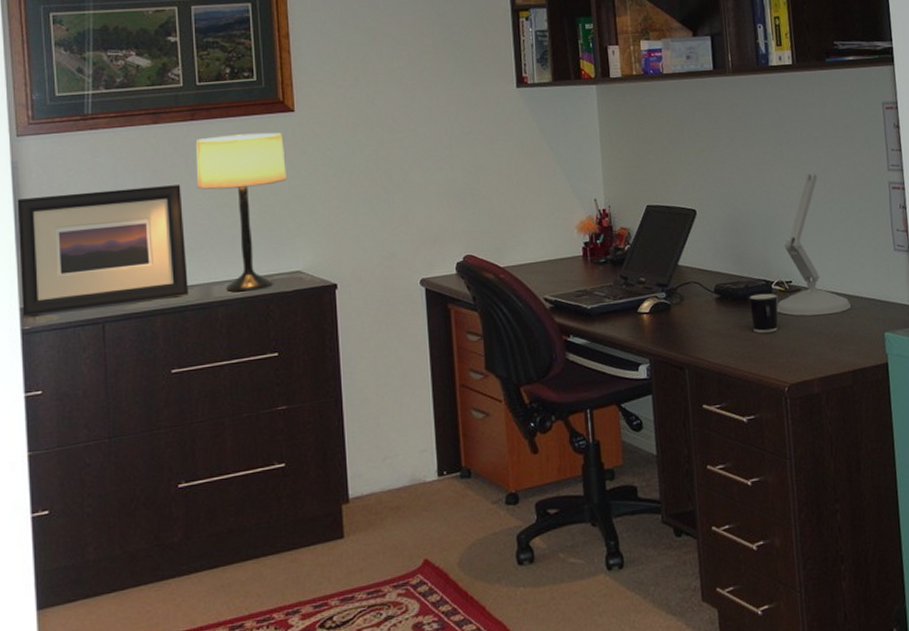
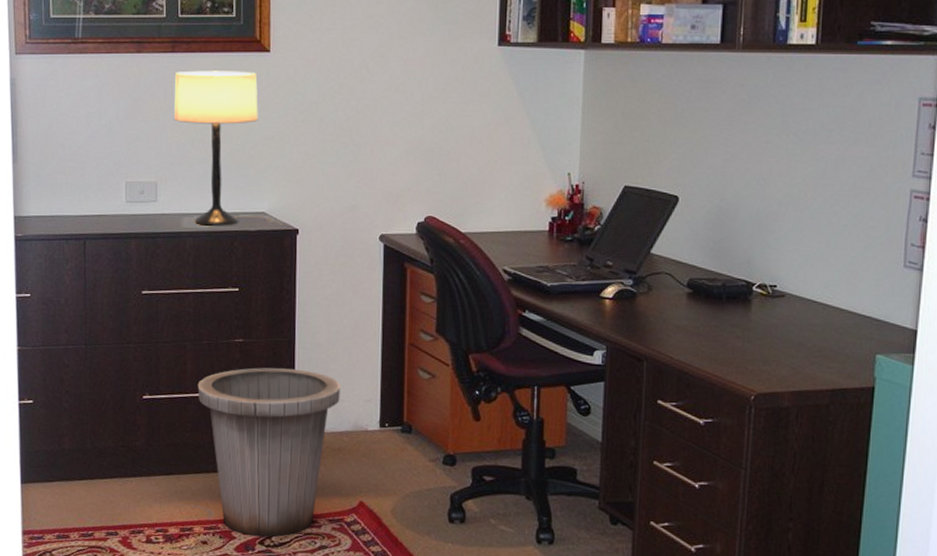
picture frame: present [17,185,188,316] -> none [14,114,161,225]
trash can: none [239,428,394,620] -> present [197,367,340,537]
mug: present [749,293,779,334] -> none [724,294,758,337]
desk lamp: present [776,173,852,317] -> none [754,170,842,327]

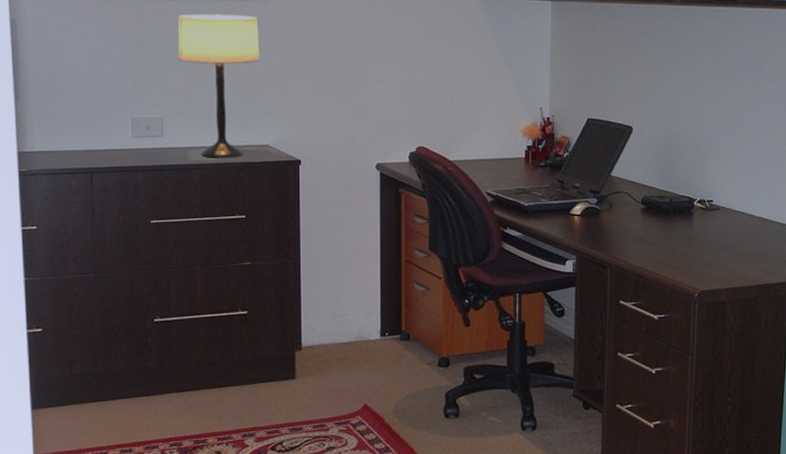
trash can: present [197,367,340,537] -> none [208,288,343,443]

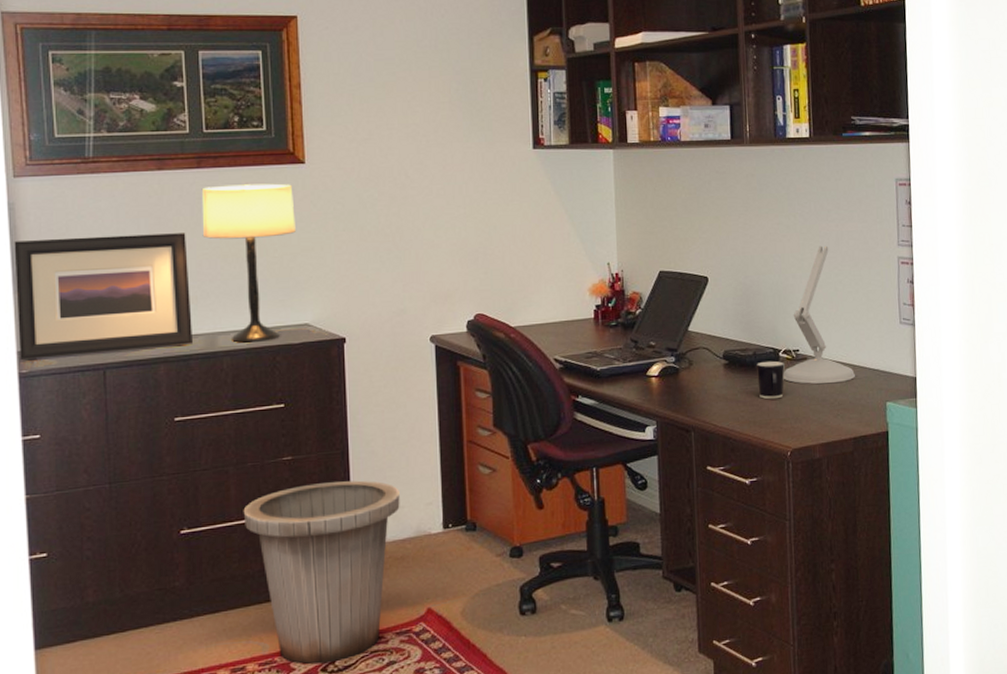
picture frame: none [15,53,167,160] -> present [14,233,193,360]
trash can: none [208,288,343,443] -> present [243,480,400,664]
mug: none [672,208,698,244] -> present [757,360,785,400]
desk lamp: none [696,104,765,234] -> present [783,245,856,384]

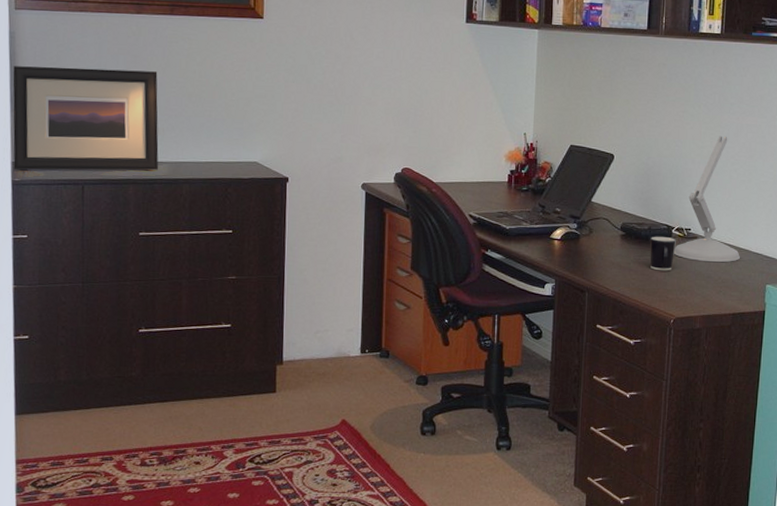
table lamp: present [201,183,296,343] -> none [171,32,252,174]
trash can: present [243,480,400,664] -> none [192,302,326,455]

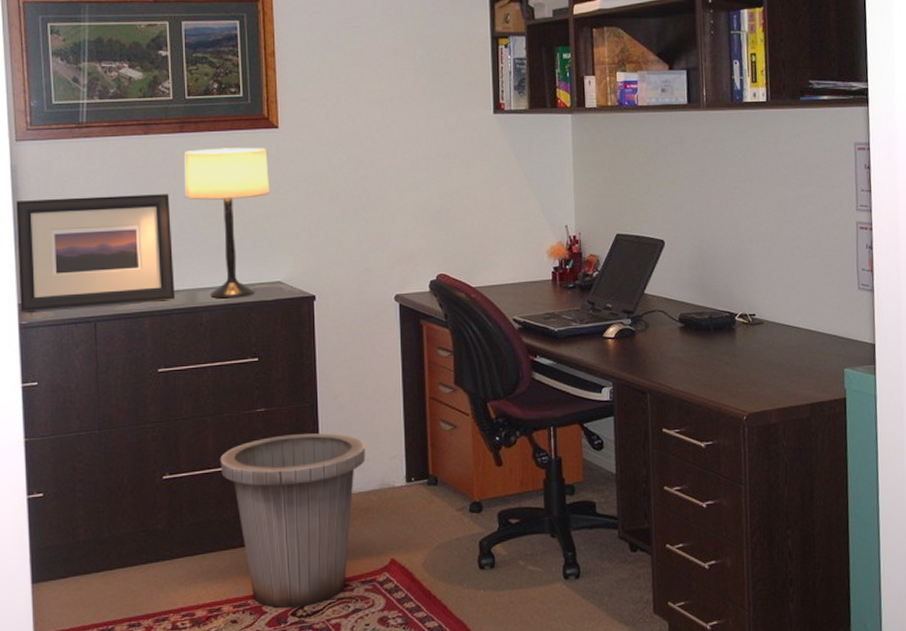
table lamp: none [171,32,252,174] -> present [183,147,270,299]
trash can: none [192,302,326,455] -> present [220,433,366,608]
mug: present [650,236,676,271] -> none [712,324,741,364]
desk lamp: present [673,135,741,263] -> none [739,210,813,349]

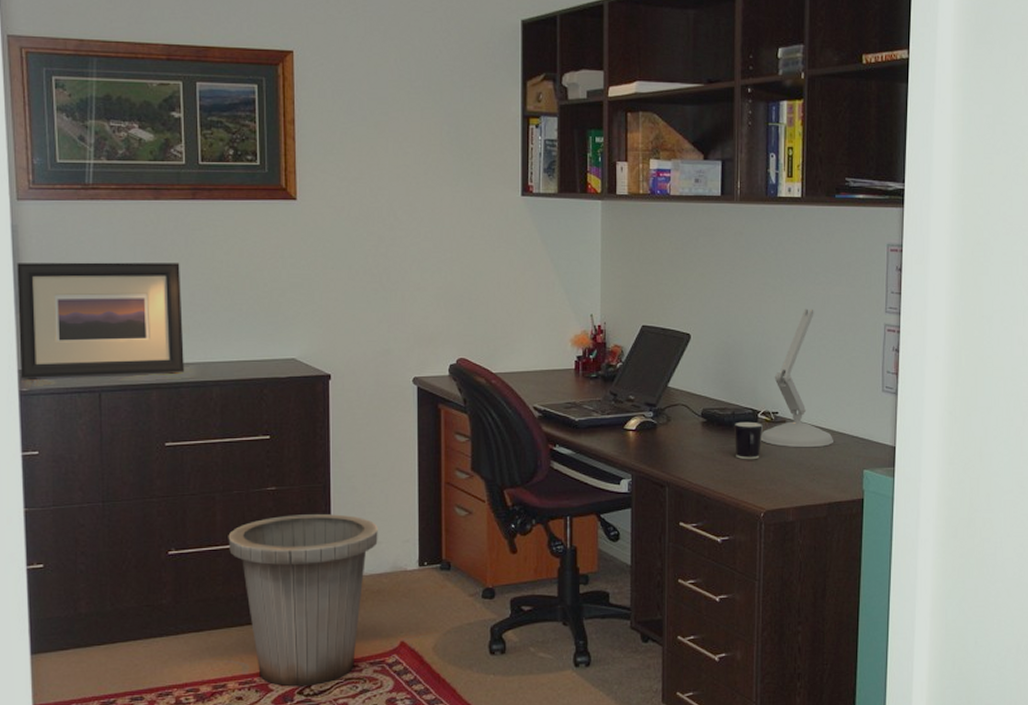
table lamp: present [183,147,270,299] -> none [195,216,286,374]
mug: none [712,324,741,364] -> present [735,421,763,460]
desk lamp: none [739,210,813,349] -> present [760,308,835,448]

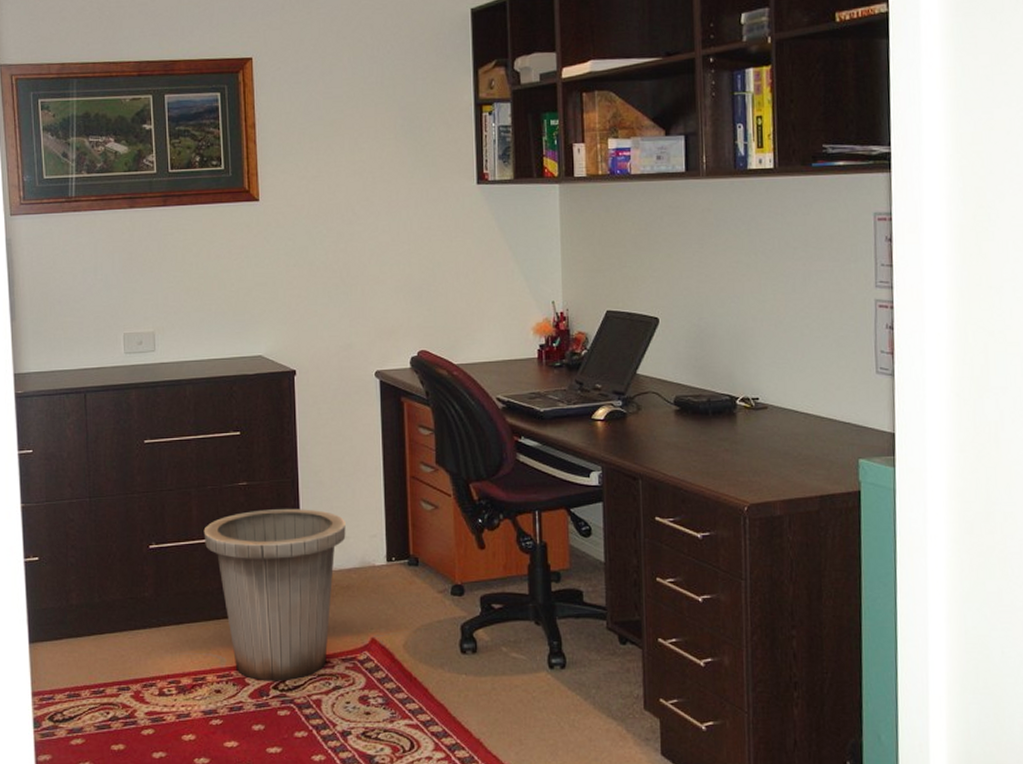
picture frame: present [17,262,184,378] -> none [11,267,160,381]
mug: present [735,421,763,460] -> none [711,408,742,450]
desk lamp: present [760,308,835,448] -> none [740,286,824,436]

